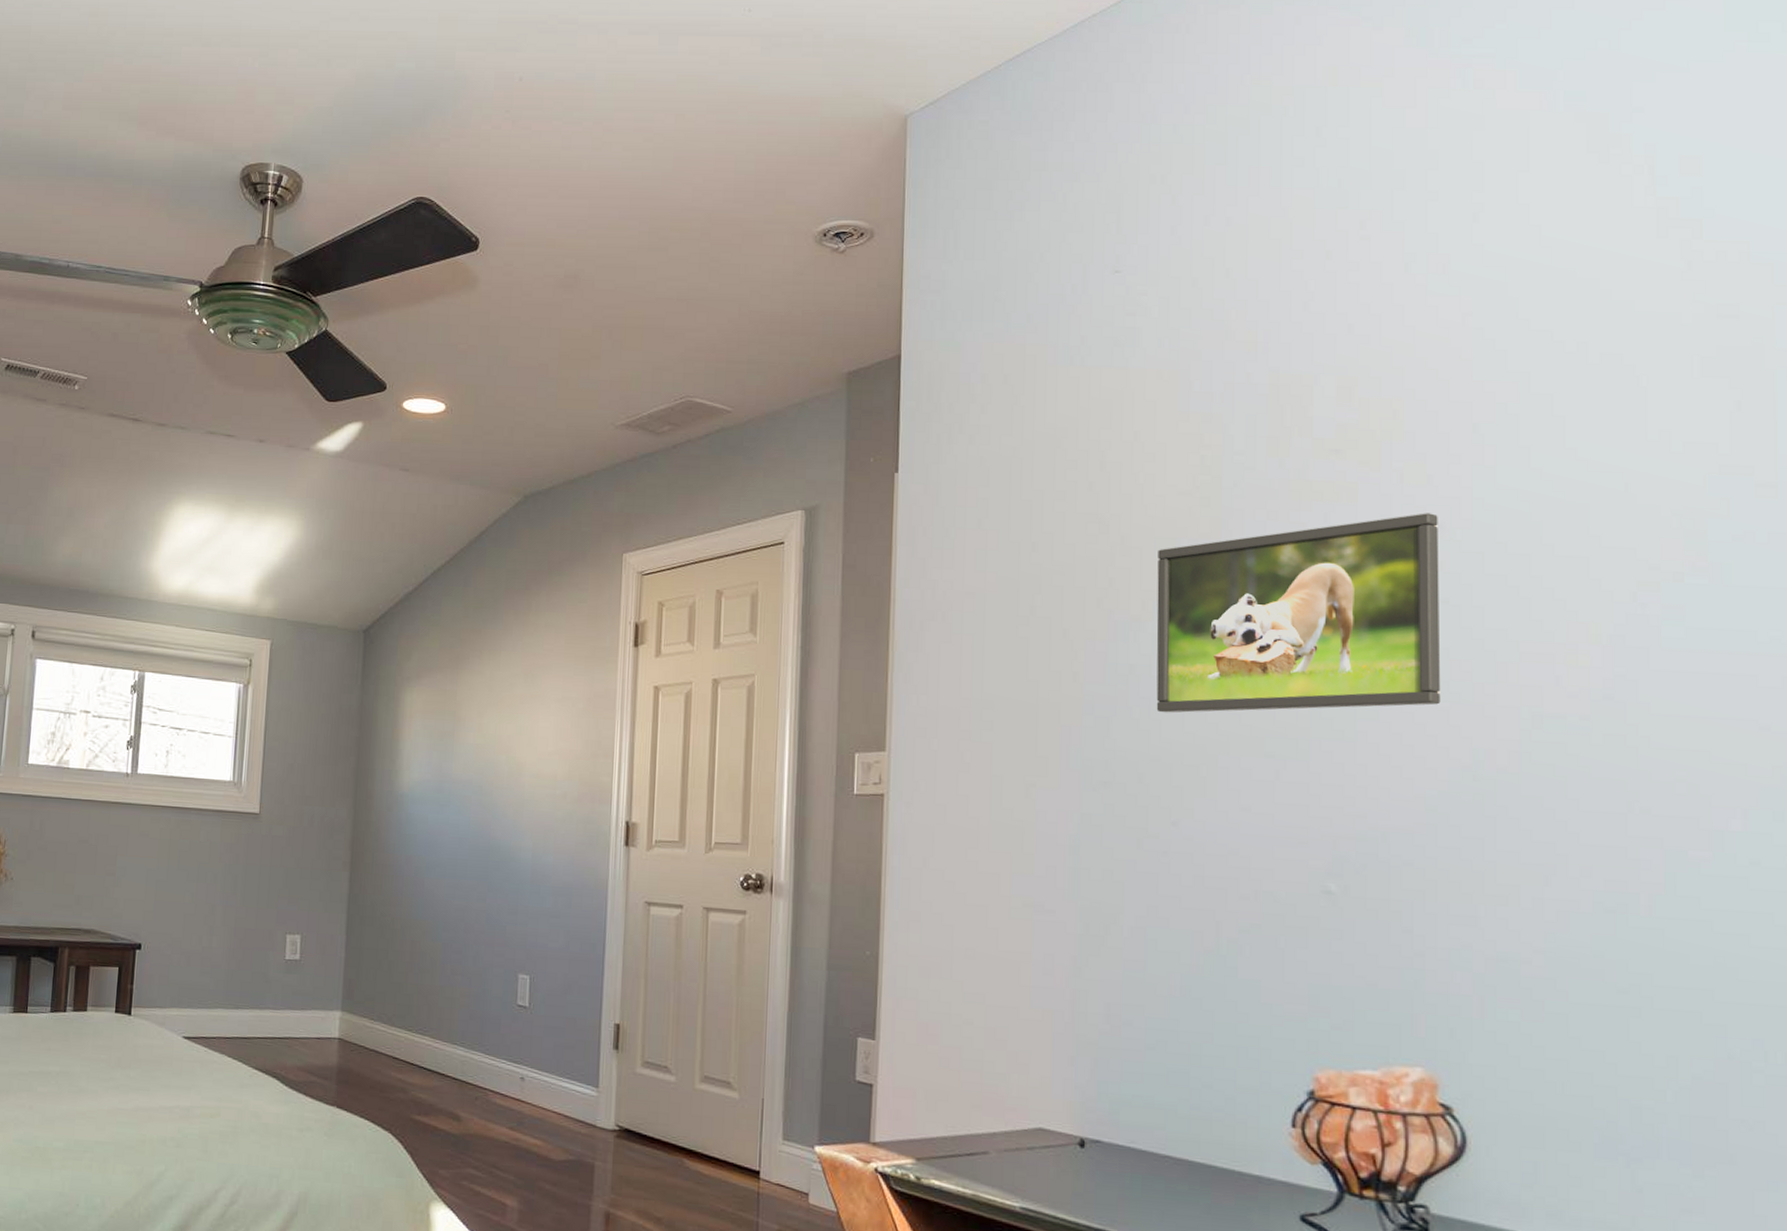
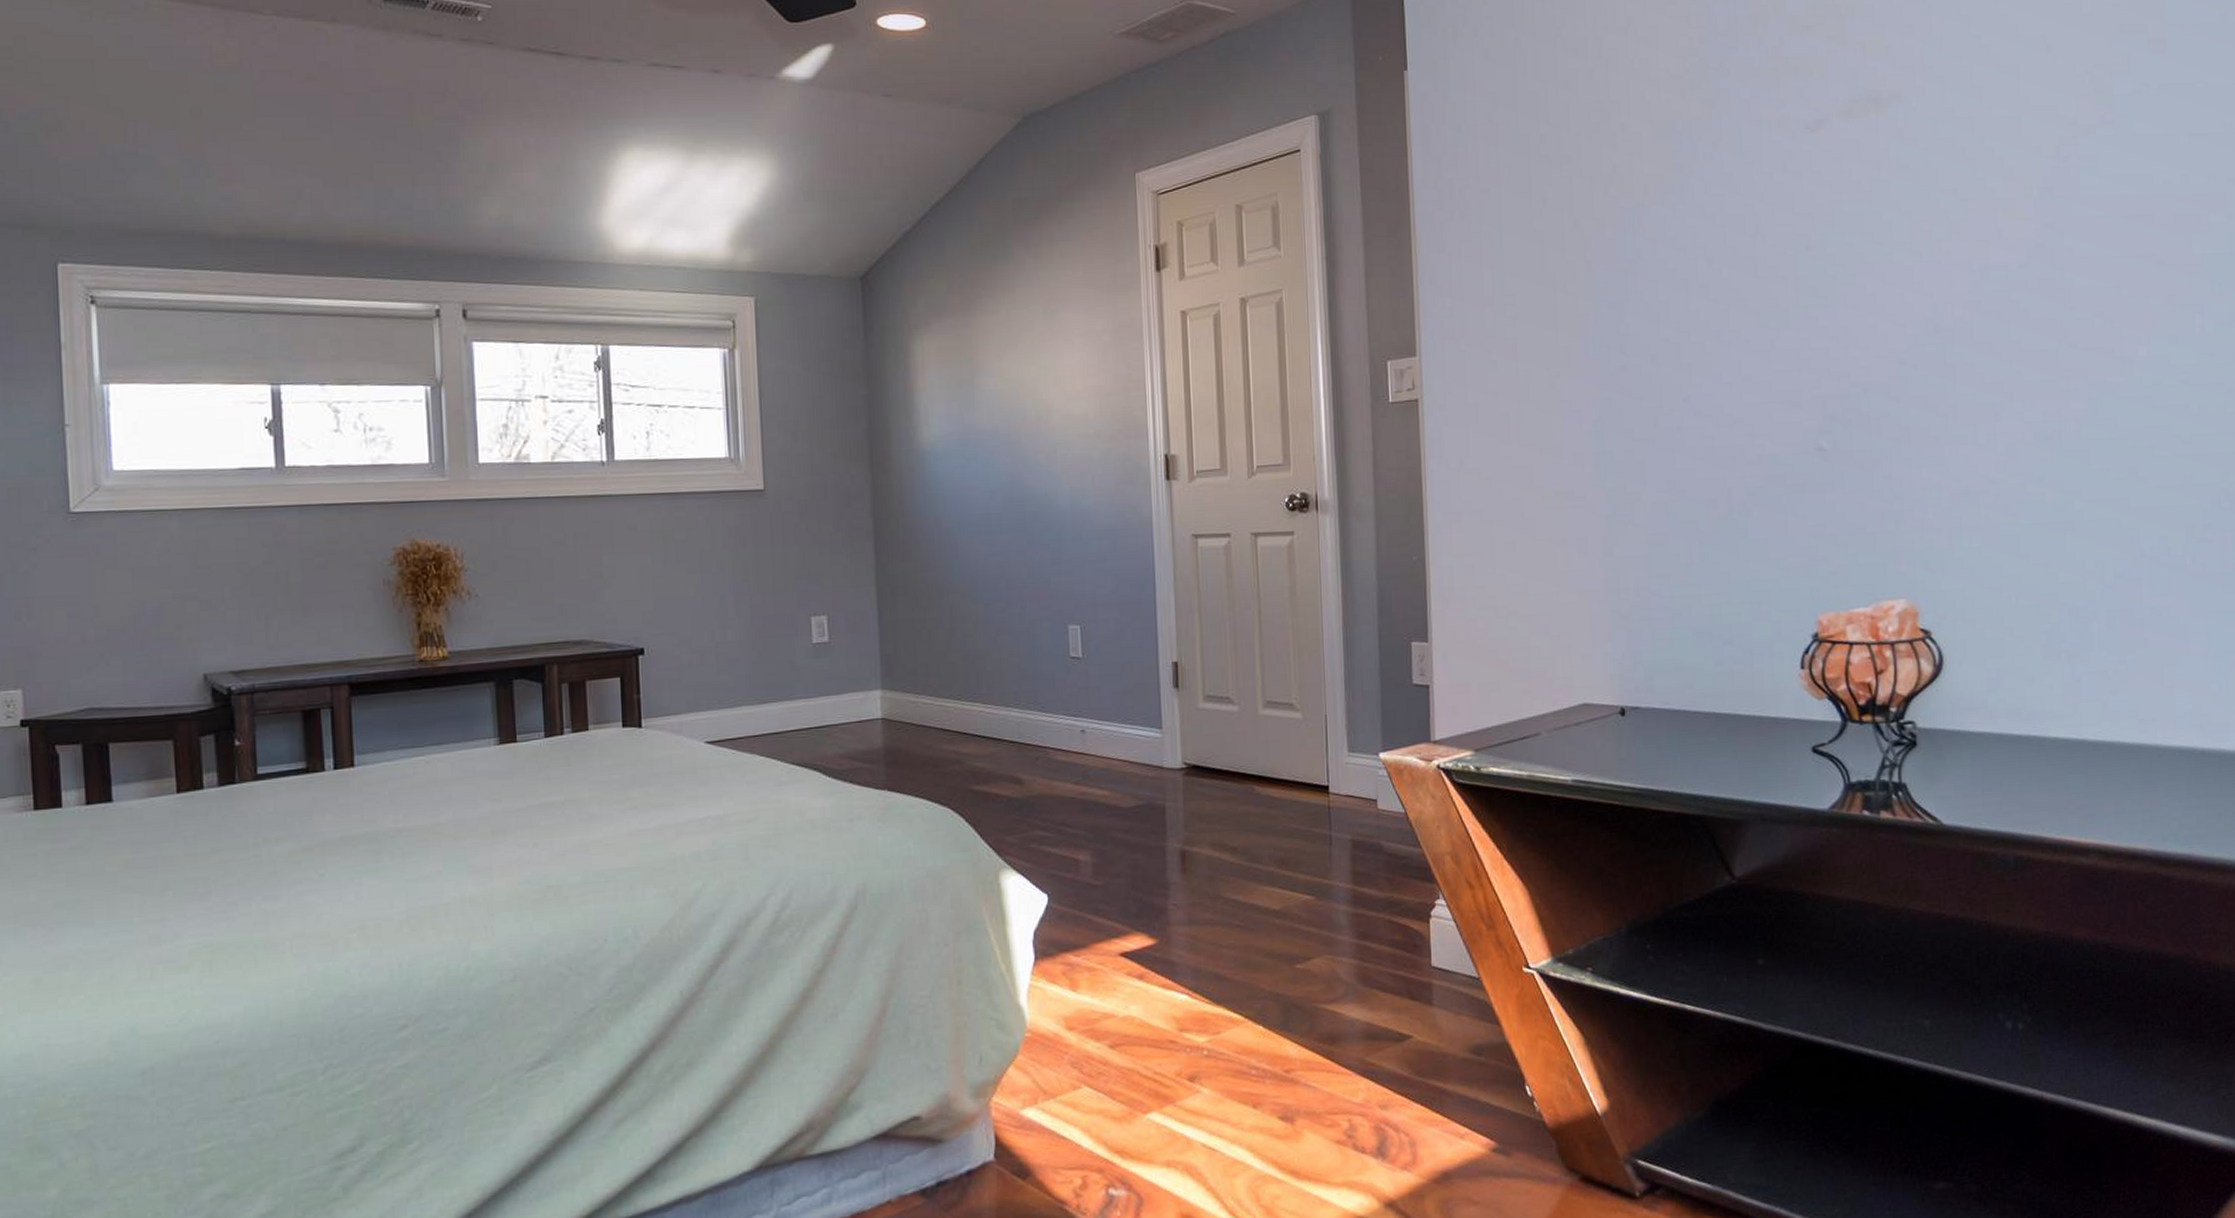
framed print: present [1156,513,1441,713] -> none [1656,83,1906,294]

